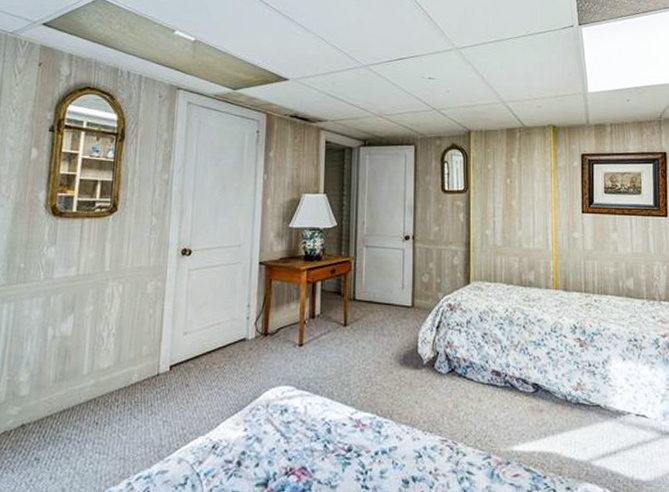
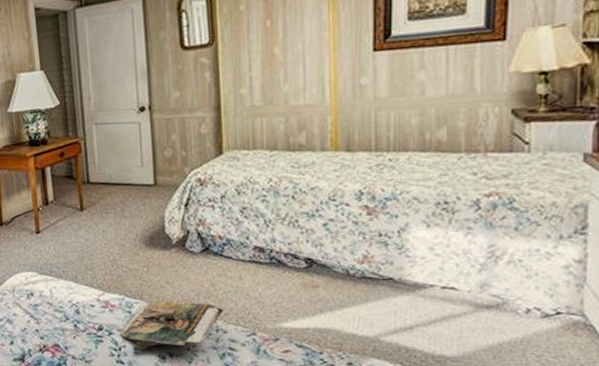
magazine: none [369,421,464,473] -> present [121,300,223,349]

